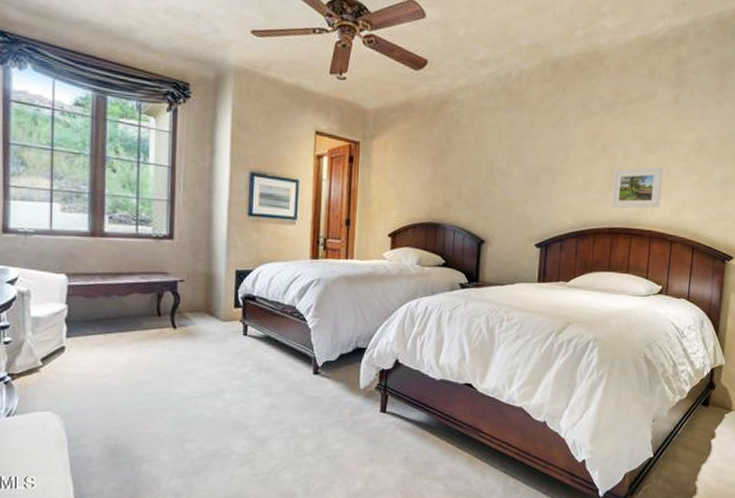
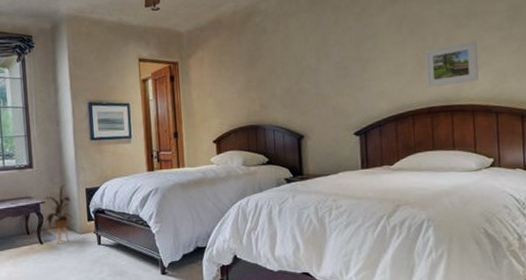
house plant: none [182,264,217,331] -> present [43,185,74,245]

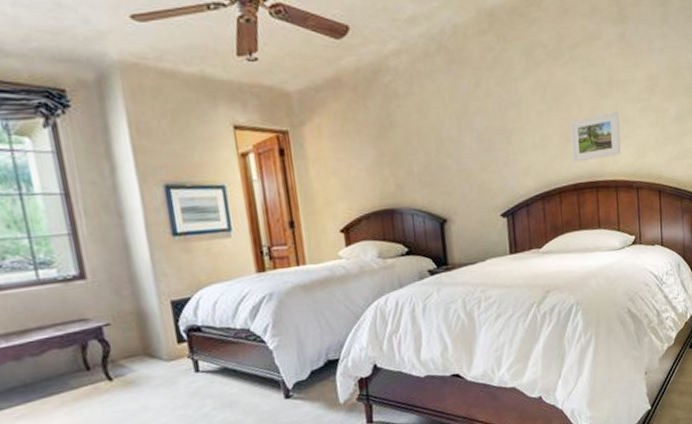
house plant: present [43,185,74,245] -> none [107,299,156,379]

